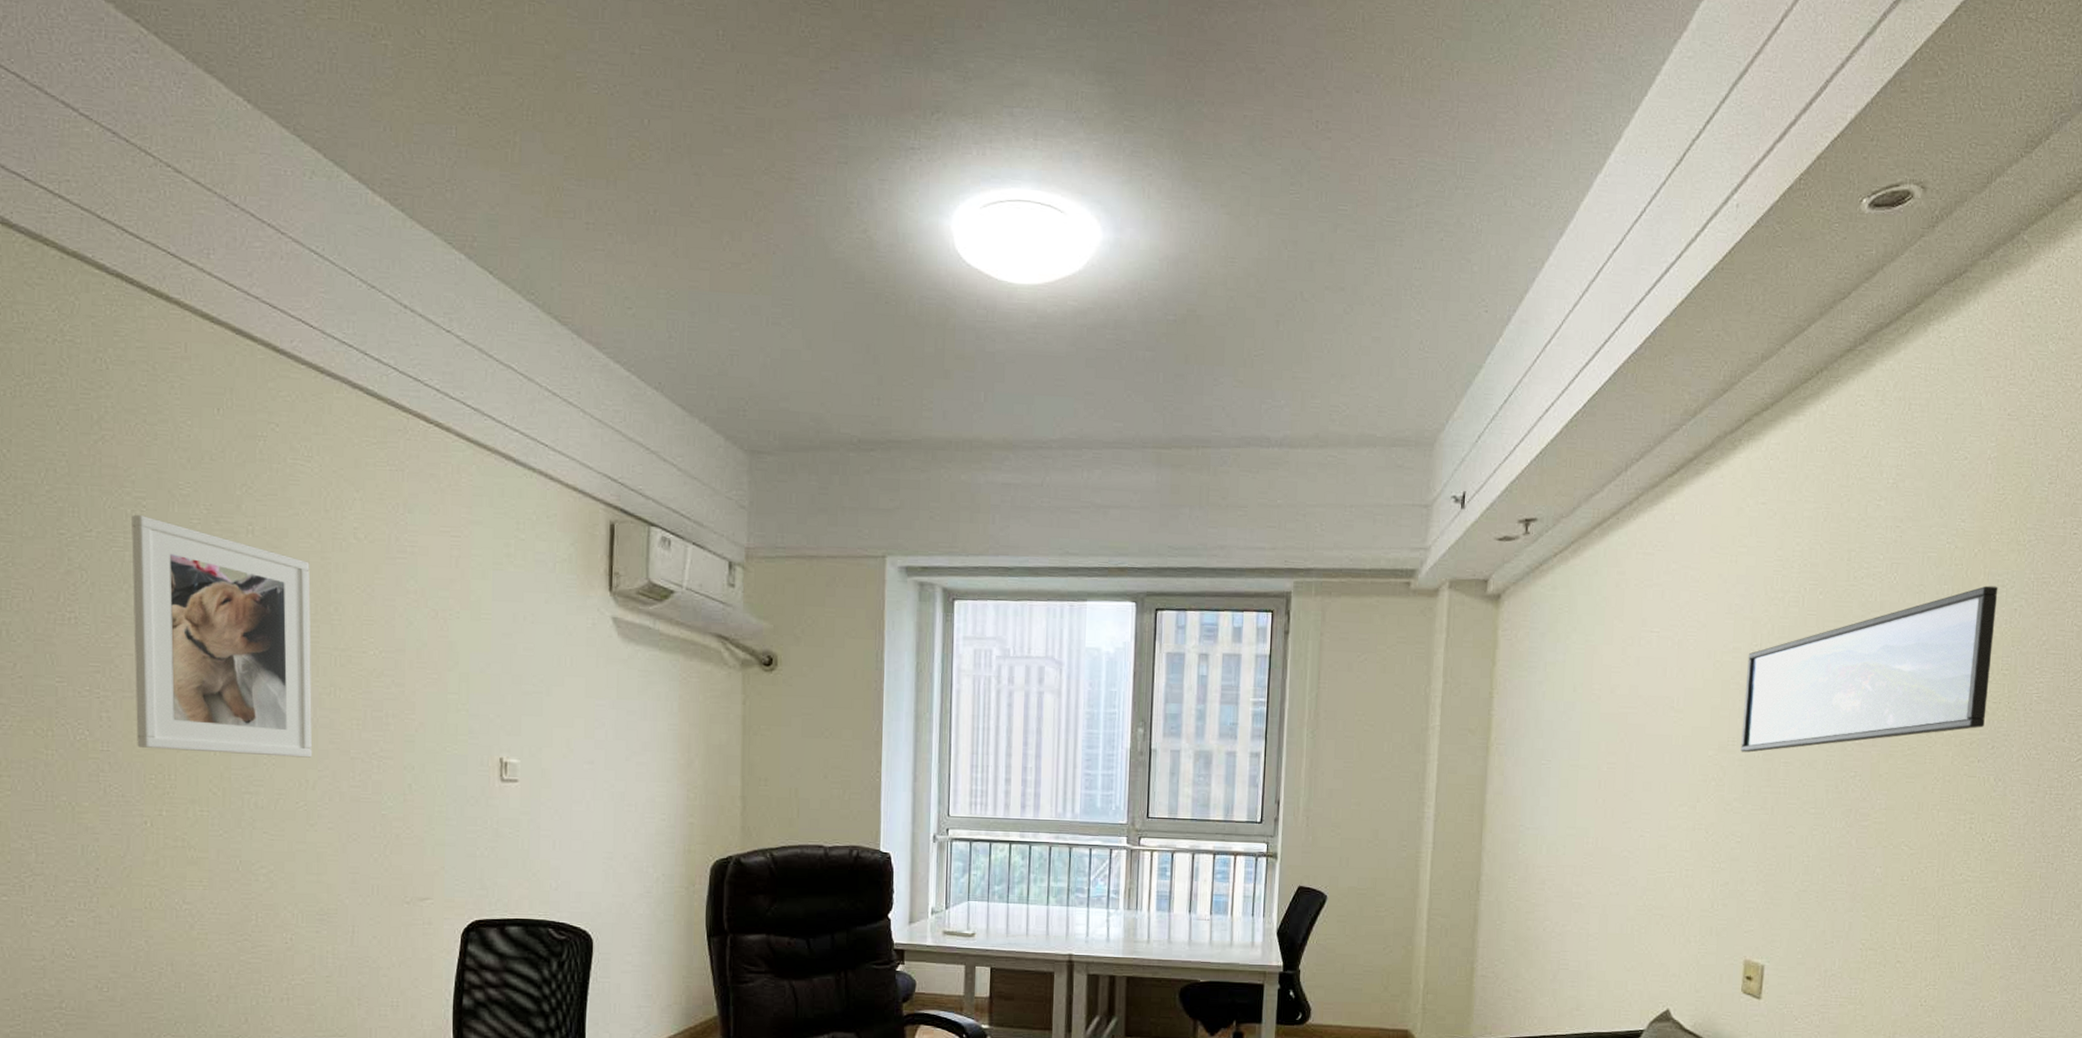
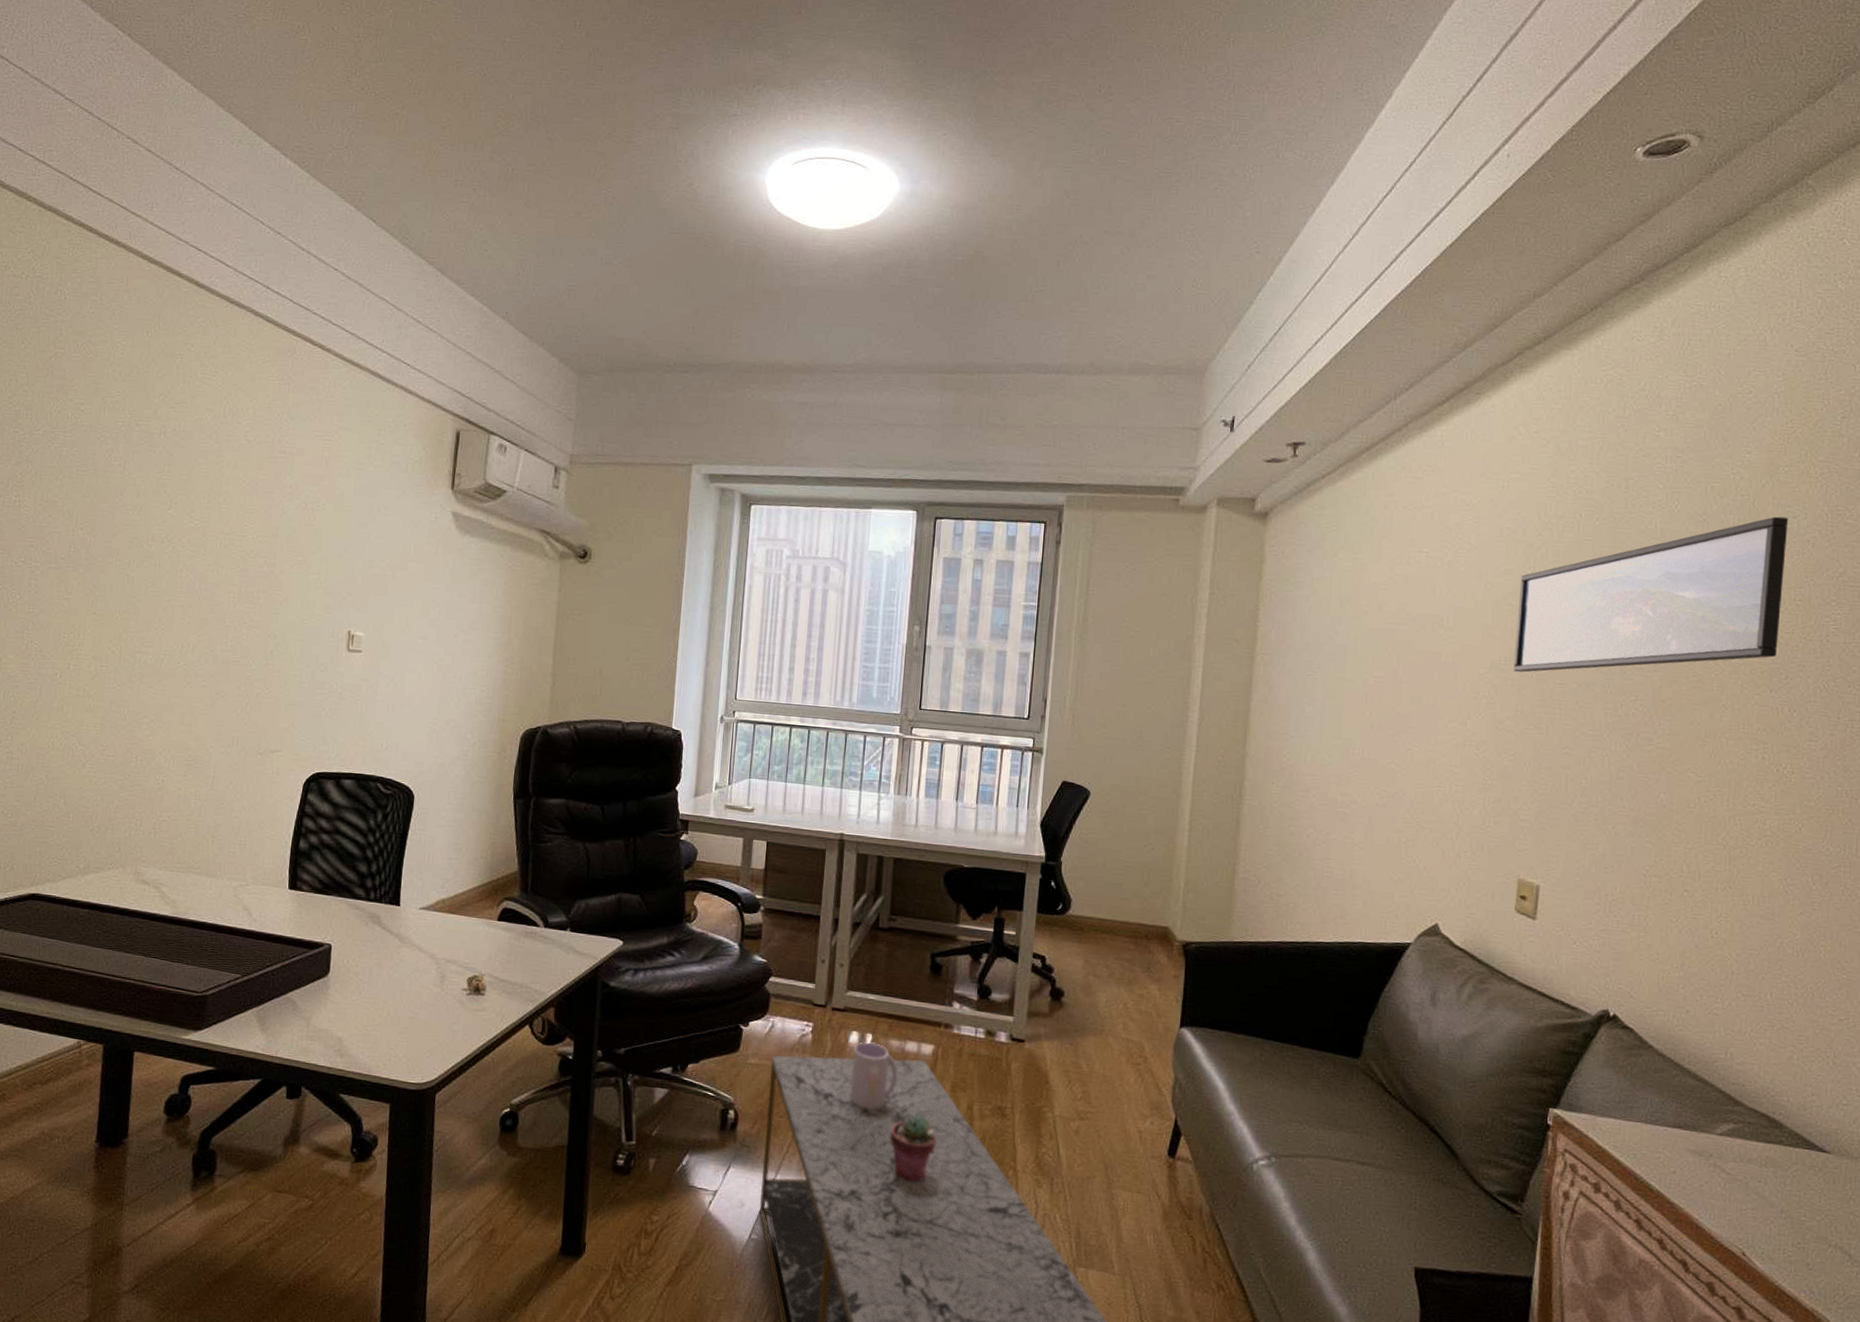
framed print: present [132,515,313,758] -> none [56,418,208,625]

